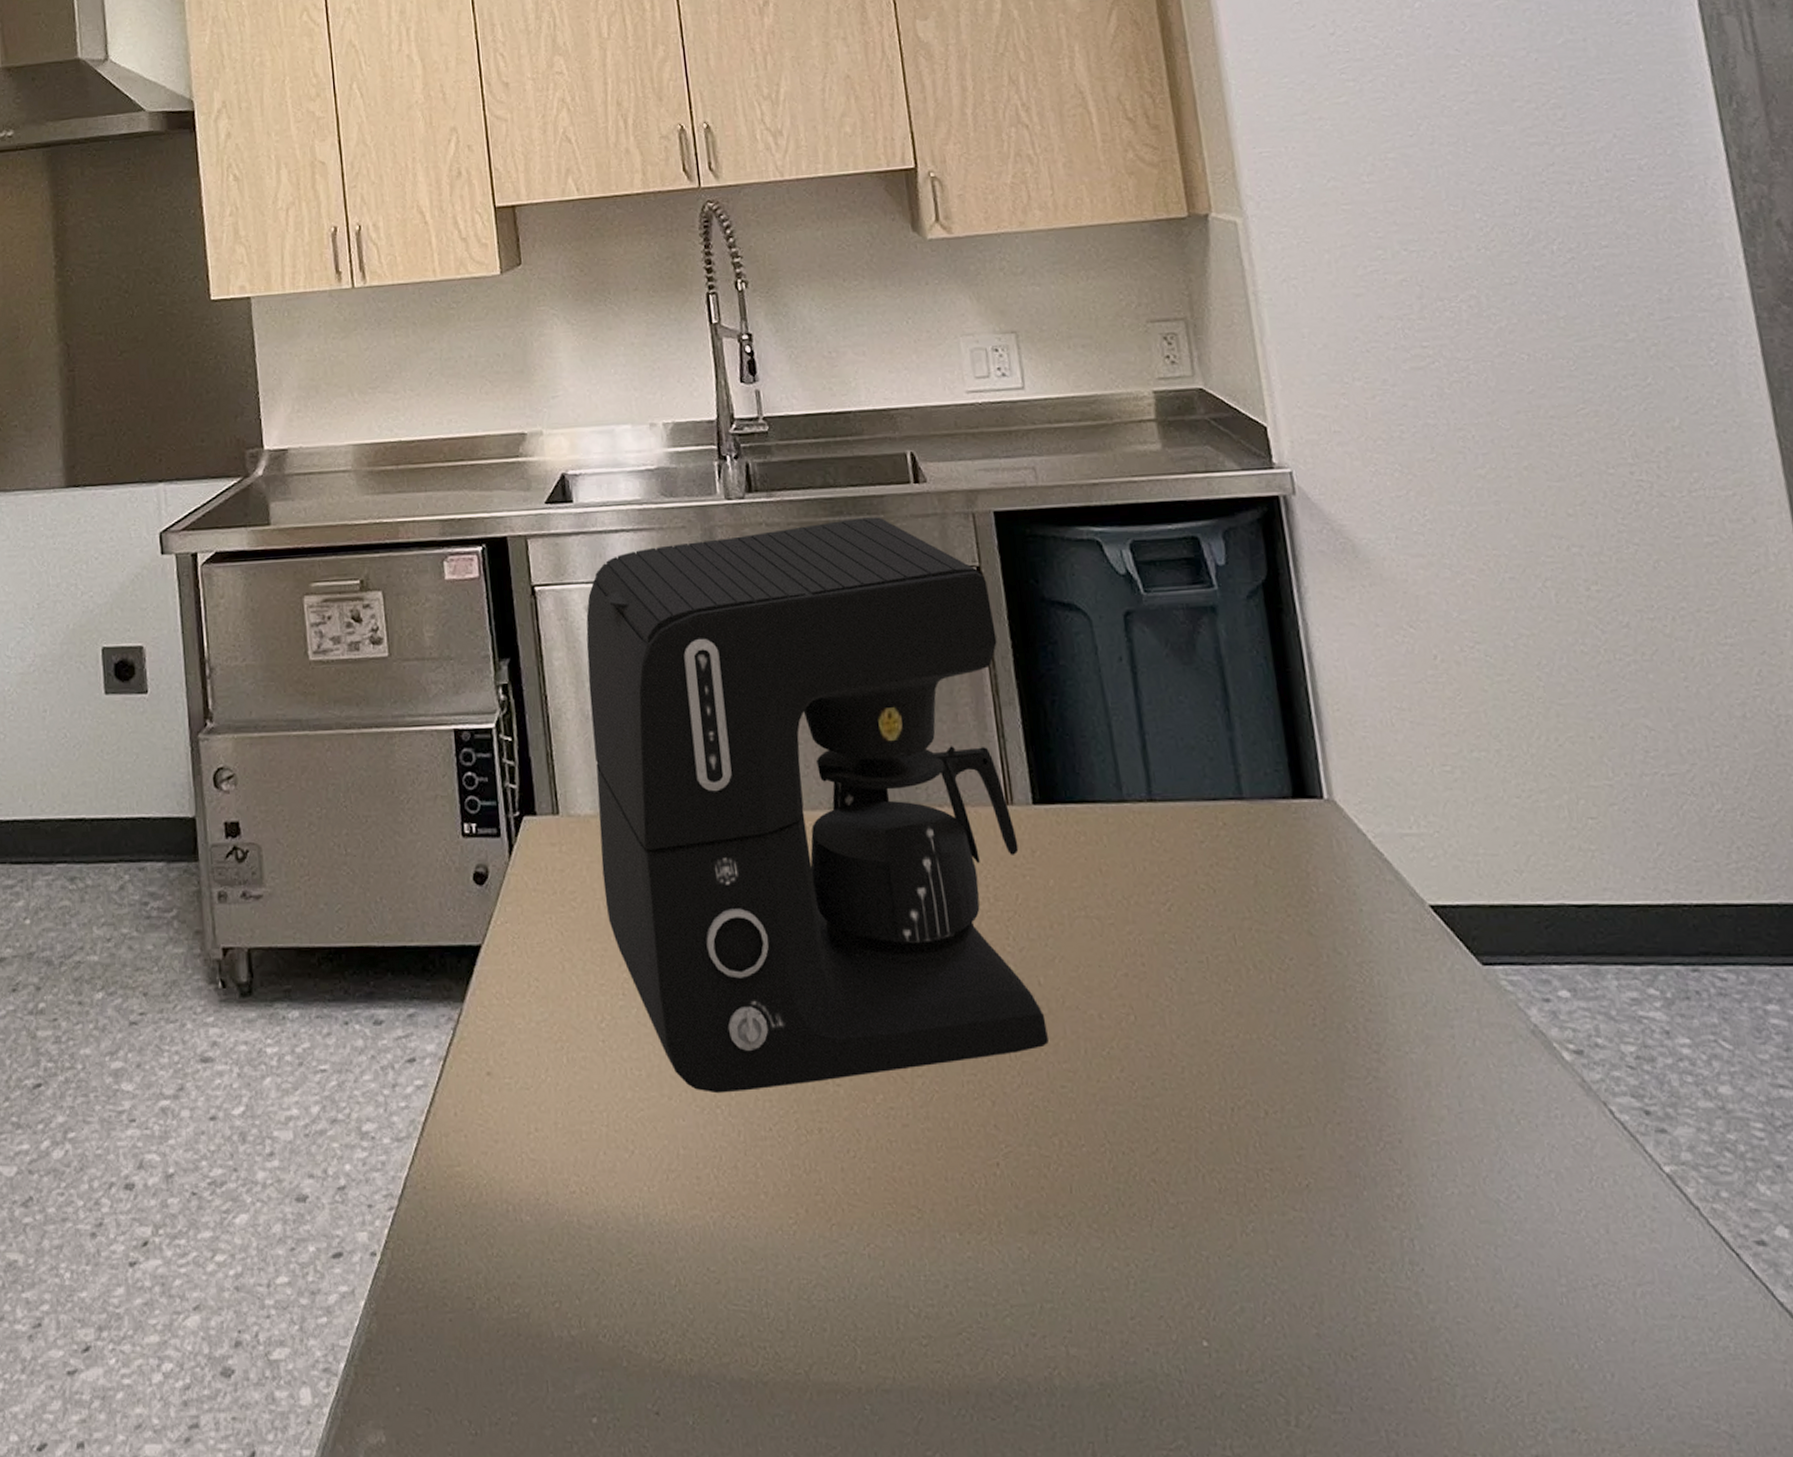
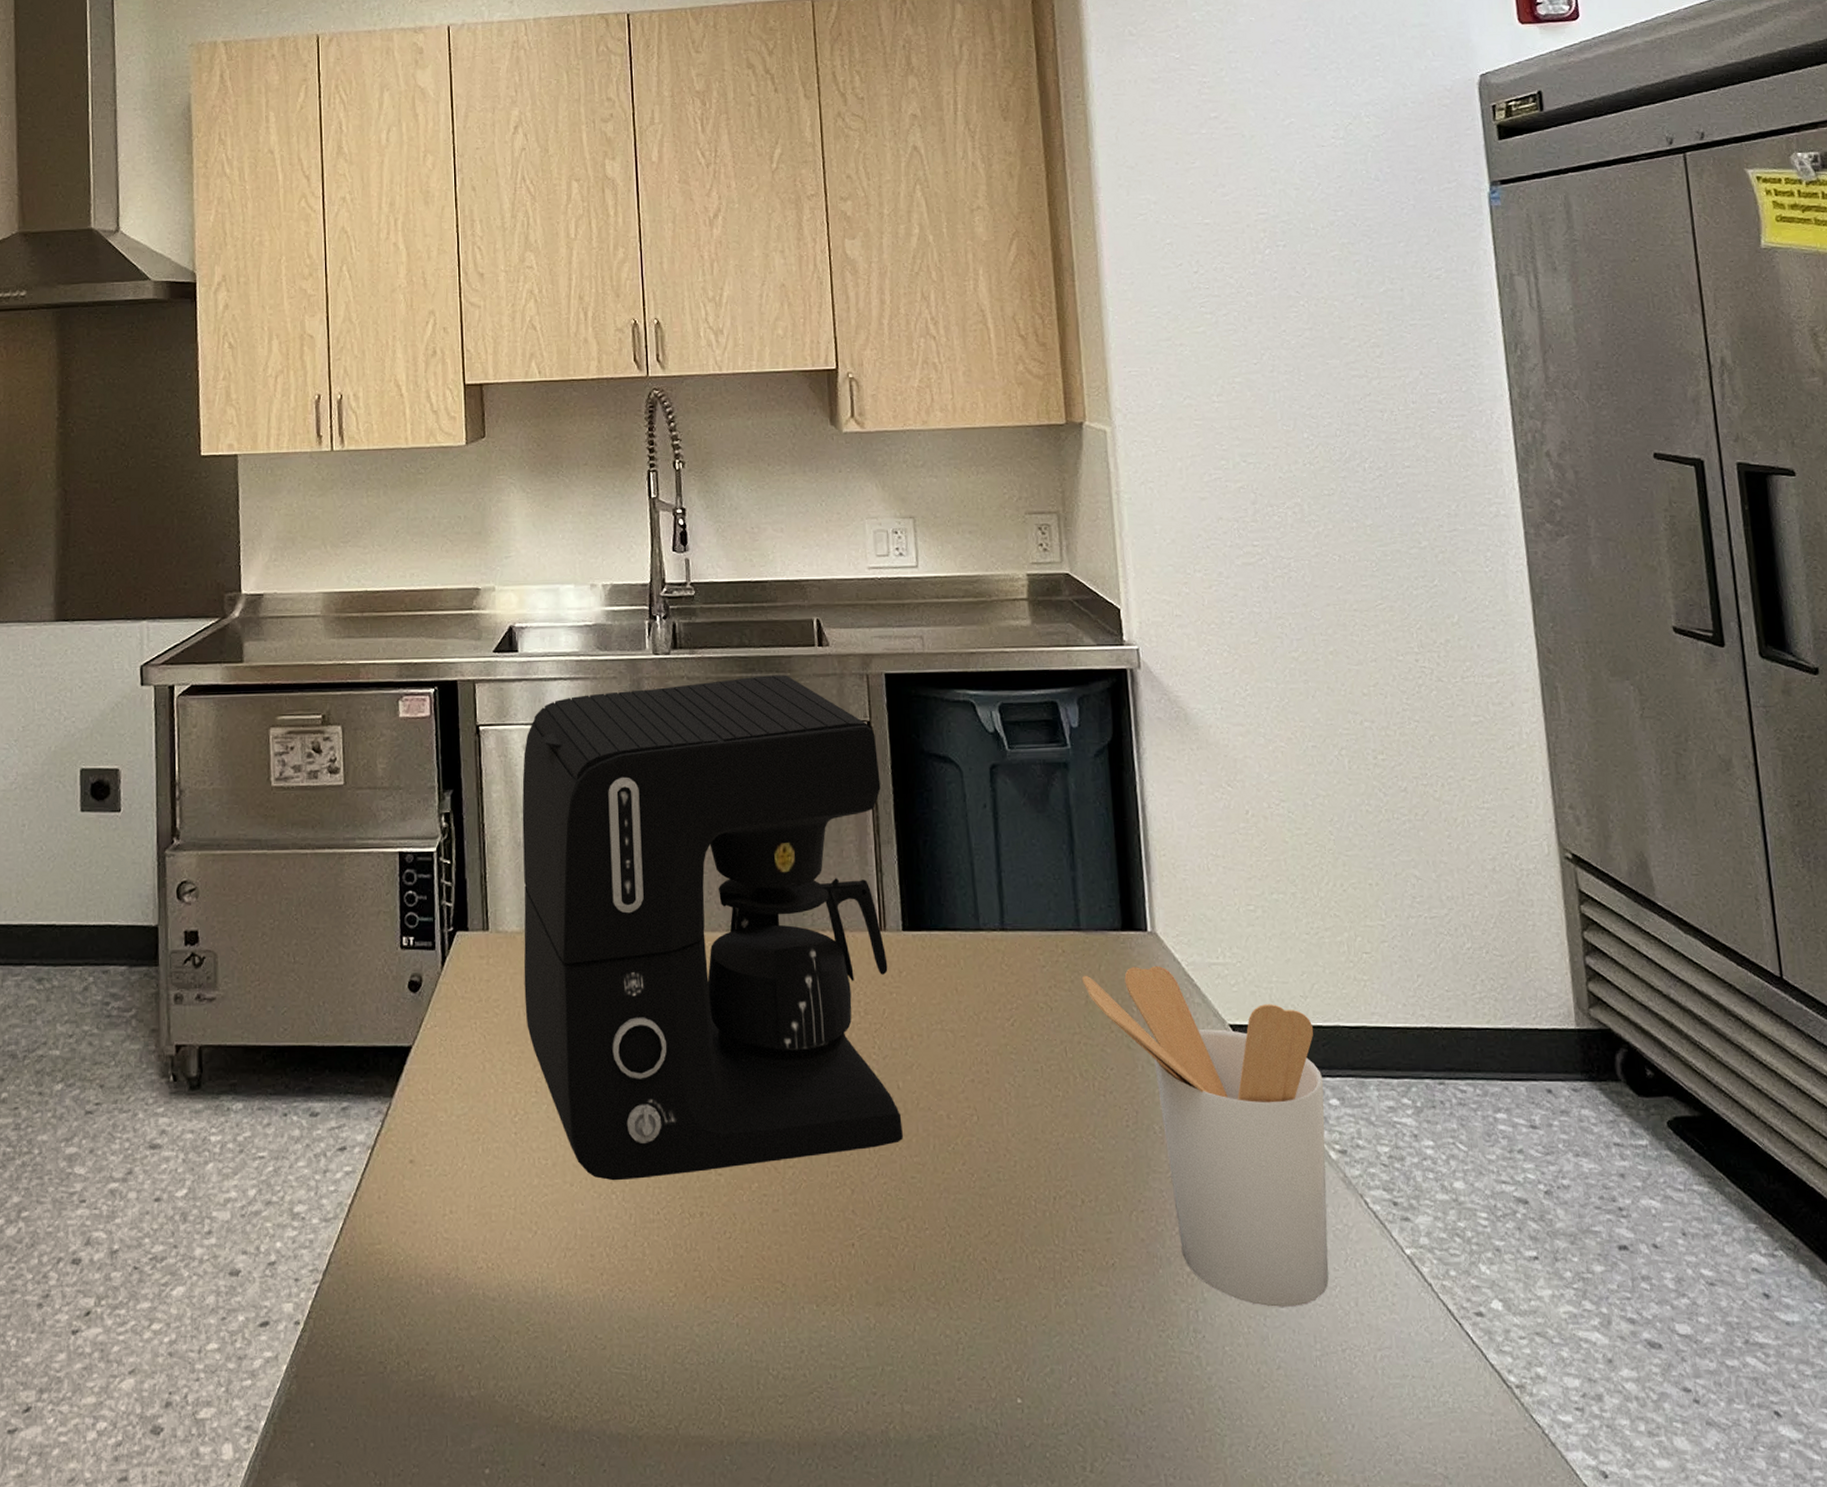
utensil holder: none [1248,839,1571,1235] -> present [1081,966,1329,1307]

